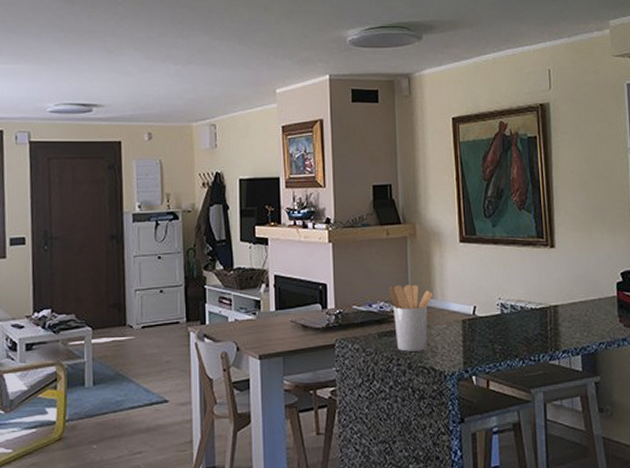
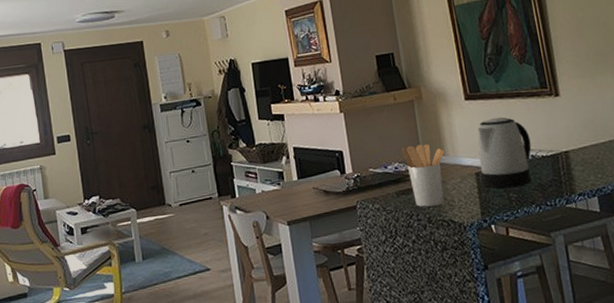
kettle: none [467,263,522,339] -> present [477,117,532,189]

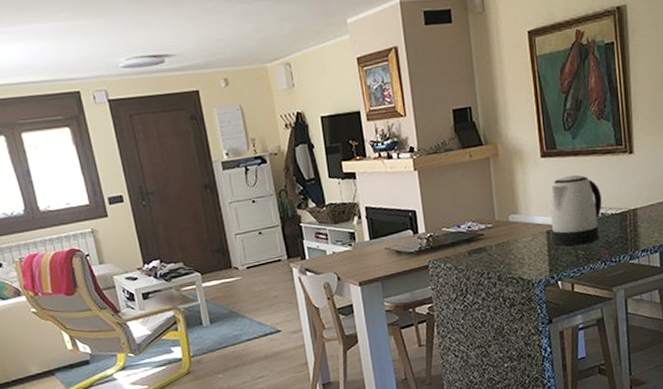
utensil holder: present [402,143,445,207] -> none [475,202,518,266]

